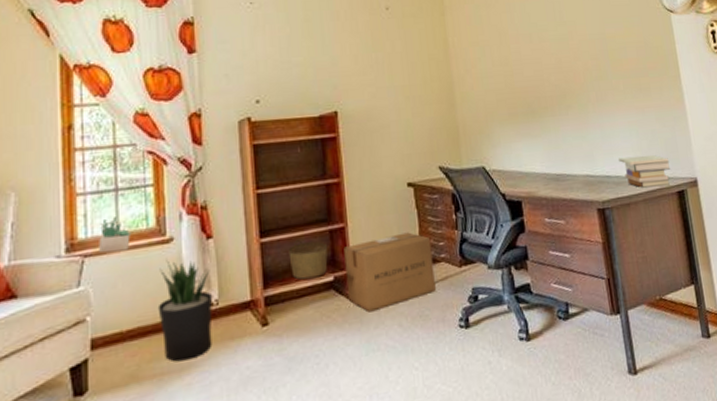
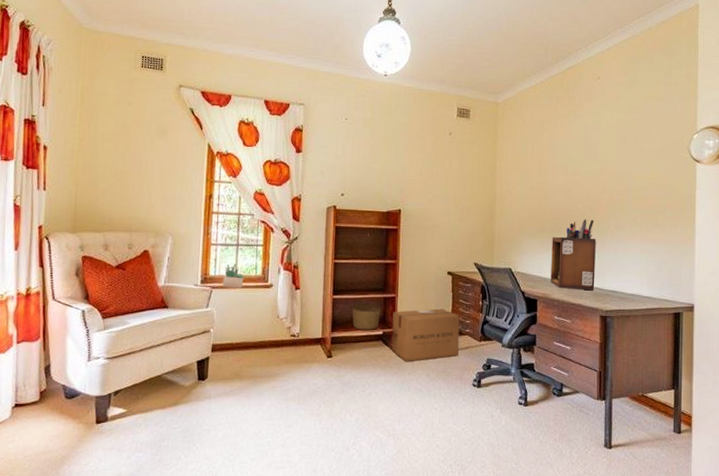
planter: present [157,259,213,362] -> none [257,299,296,371]
desk organizer: none [527,93,586,183] -> present [550,219,596,291]
books: present [618,155,671,188] -> none [626,278,672,307]

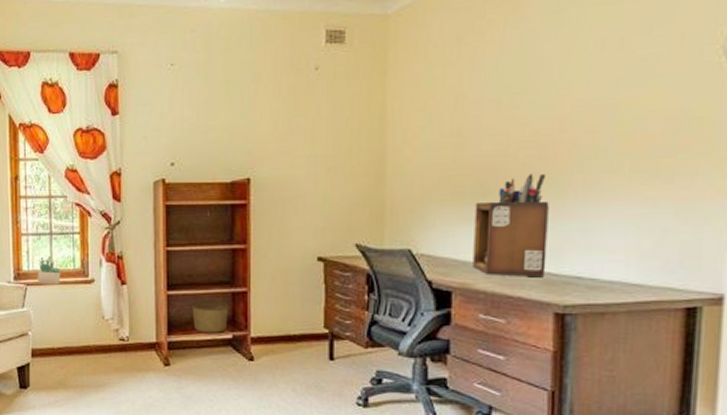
box: present [391,308,460,362] -> none [244,305,337,373]

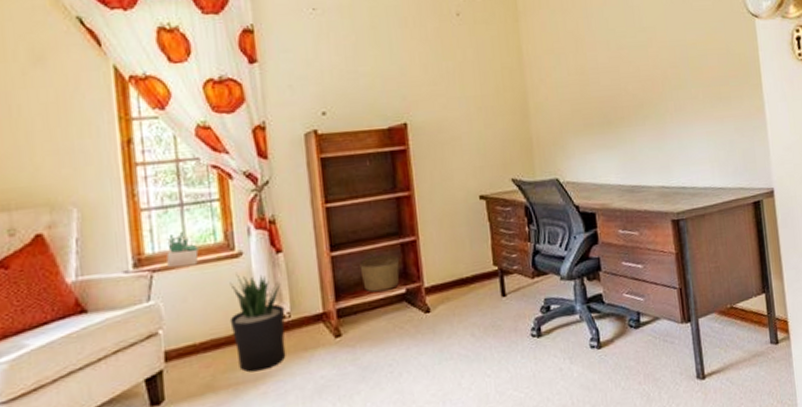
planter: none [81,296,125,380] -> present [229,273,286,372]
desk organizer: present [473,173,549,278] -> none [602,103,661,195]

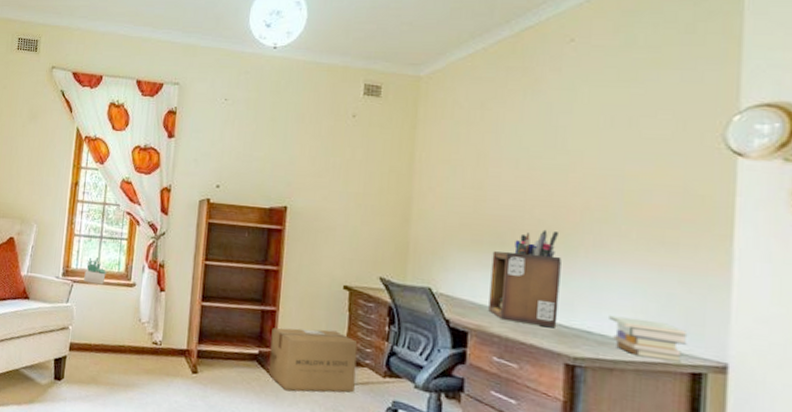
planter: present [229,273,286,372] -> none [117,299,159,381]
basket: present [359,253,400,293] -> none [223,311,259,348]
box: none [415,244,508,323] -> present [268,328,358,393]
desk organizer: none [602,103,661,195] -> present [488,229,561,329]
books: none [695,165,748,199] -> present [609,315,688,363]

